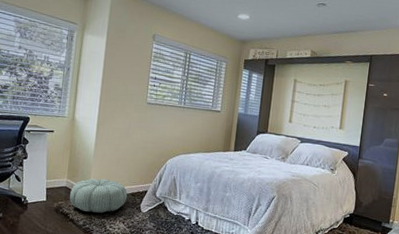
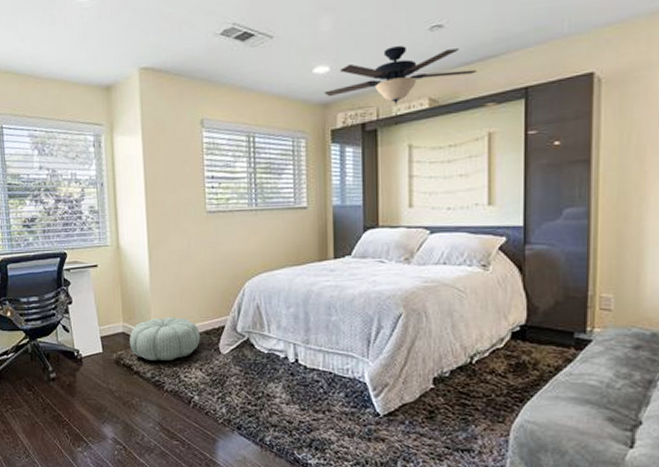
ceiling fan: none [243,11,343,65] -> present [323,46,477,126]

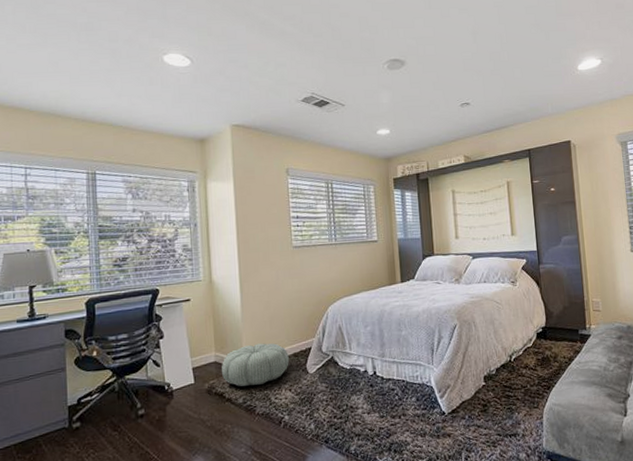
ceiling fan: present [323,46,477,126] -> none [386,117,495,176]

